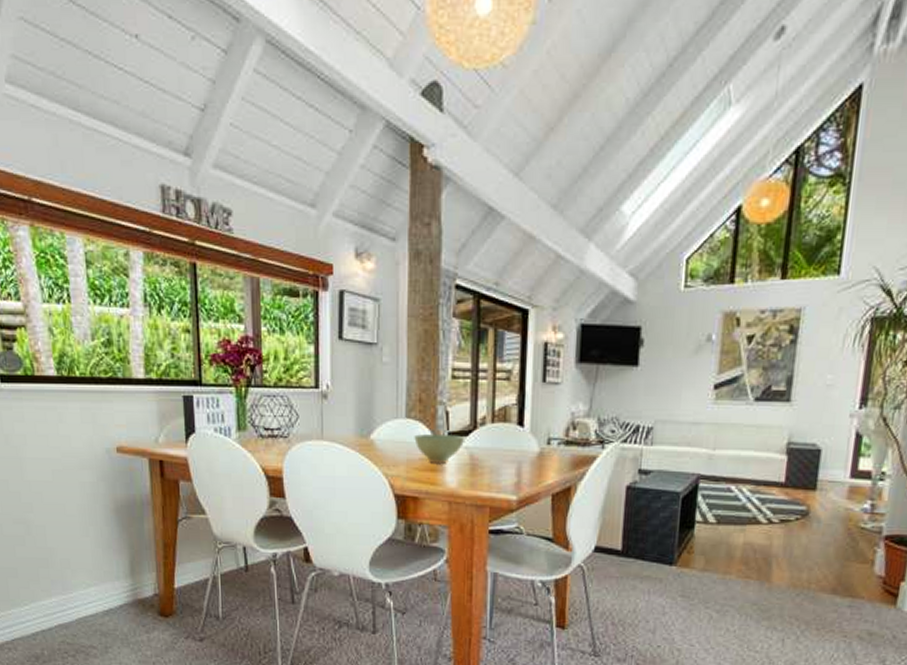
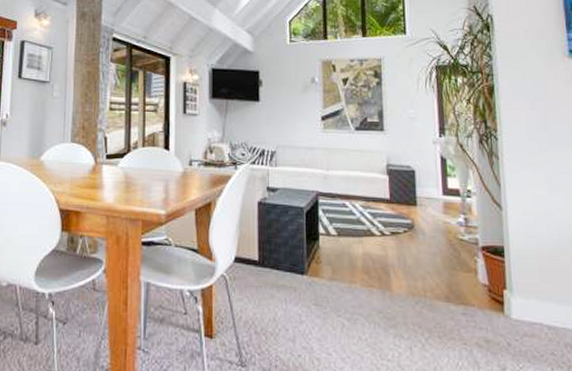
bowl: present [414,434,464,463] -> none [78,156,120,181]

